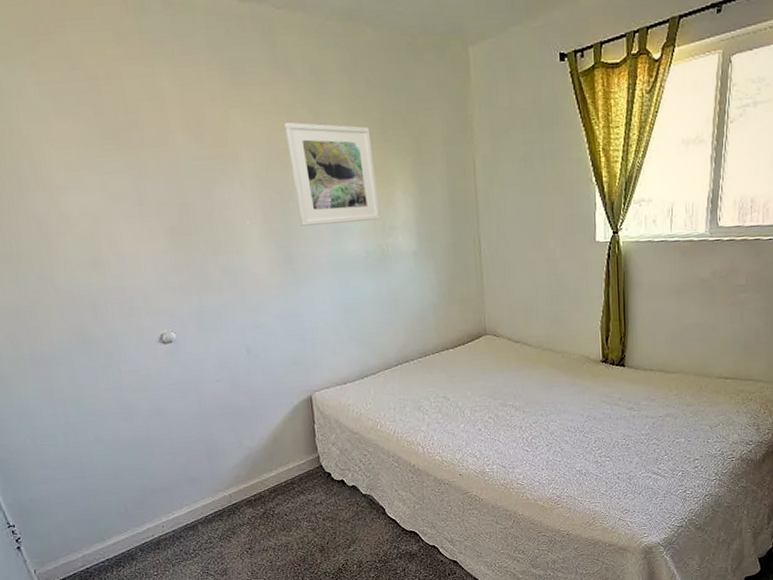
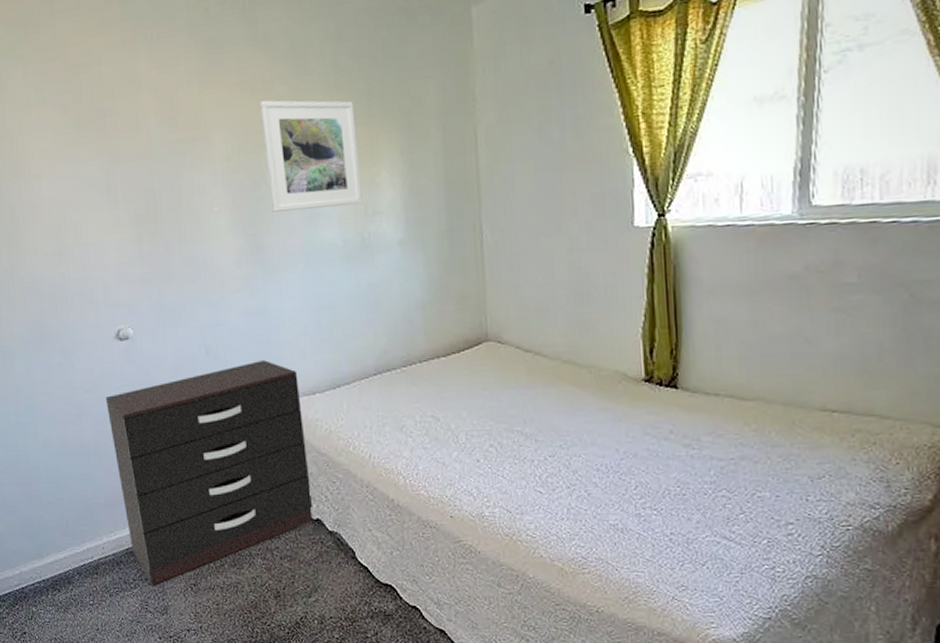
dresser: none [153,357,349,553] -> present [105,360,313,585]

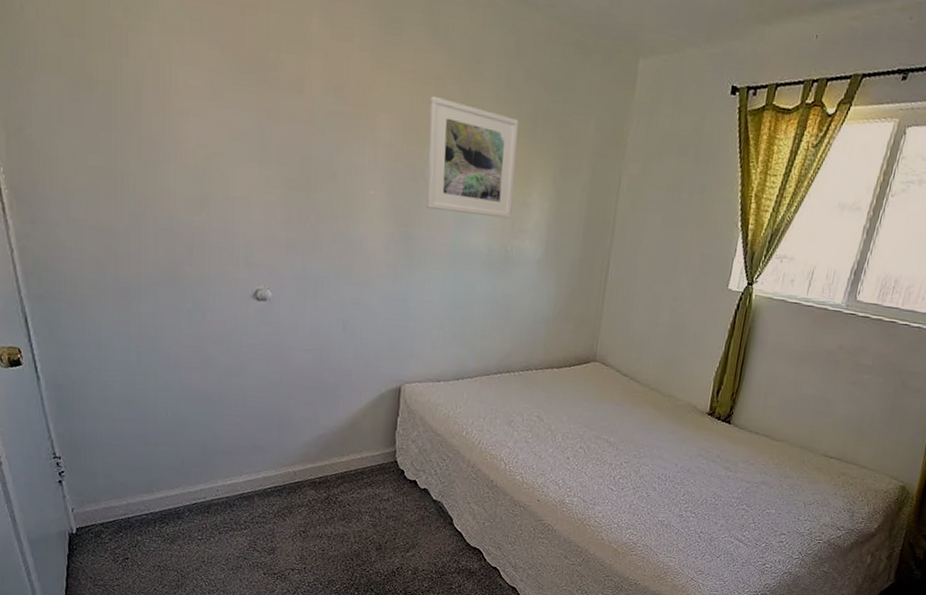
dresser: present [105,360,313,585] -> none [235,343,427,528]

